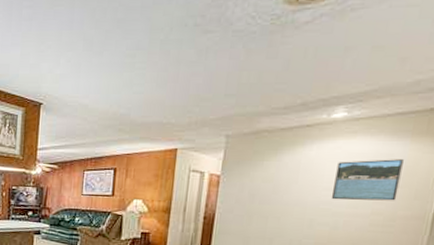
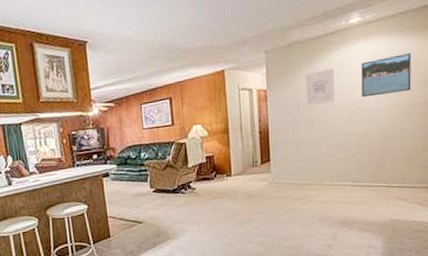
wall art: none [262,163,304,200] -> present [304,69,335,106]

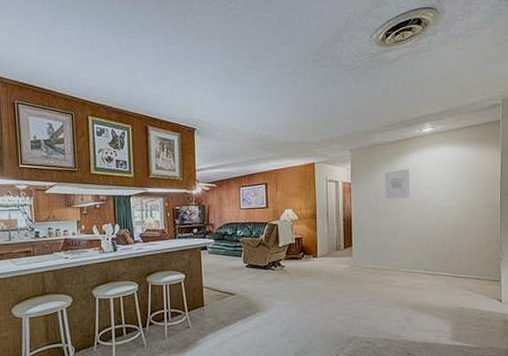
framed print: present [361,53,411,98] -> none [432,161,475,196]

